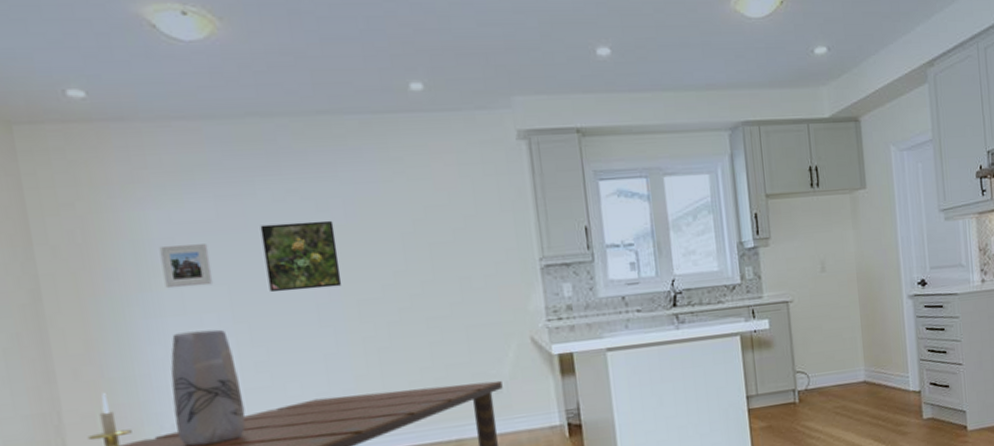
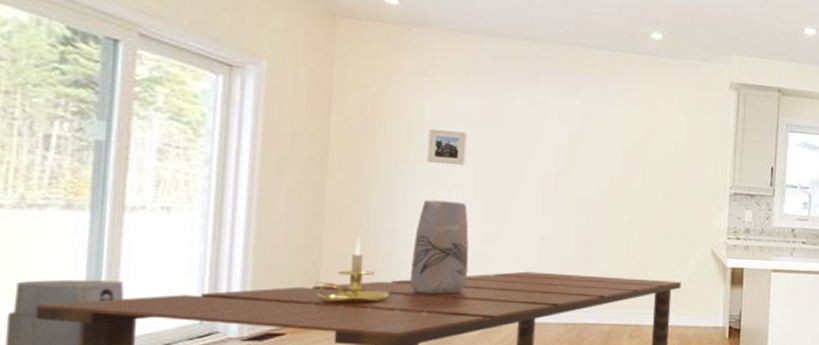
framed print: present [260,220,342,293] -> none [508,124,570,184]

